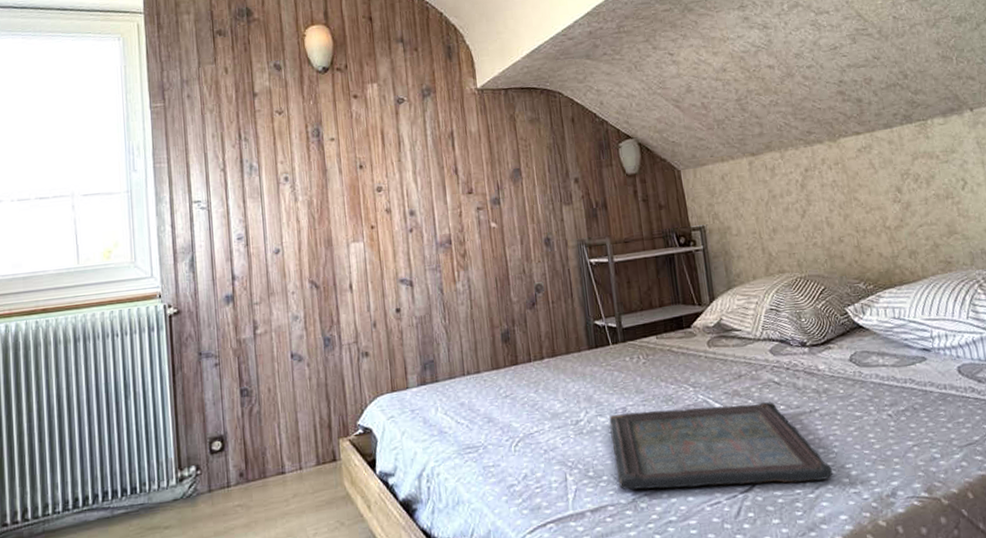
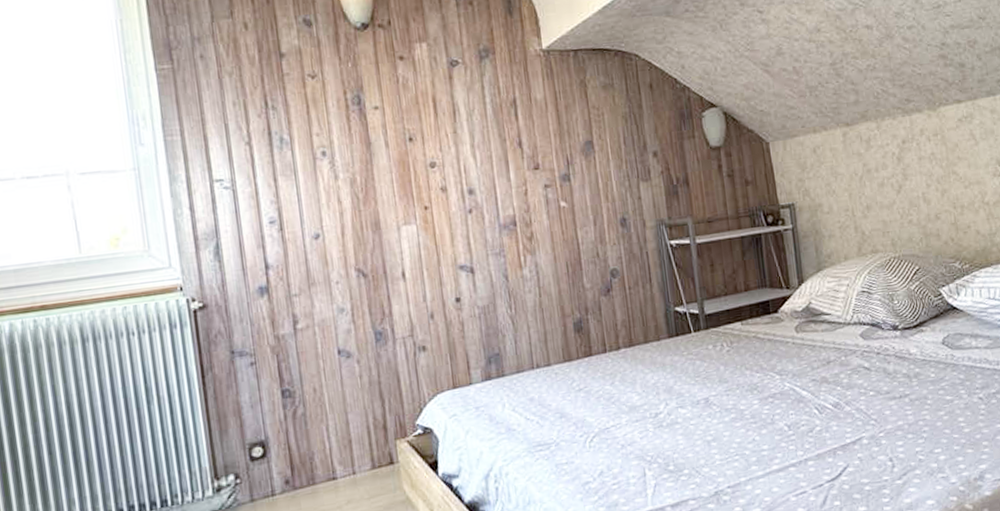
serving tray: present [609,401,833,490] -> none [690,388,922,483]

